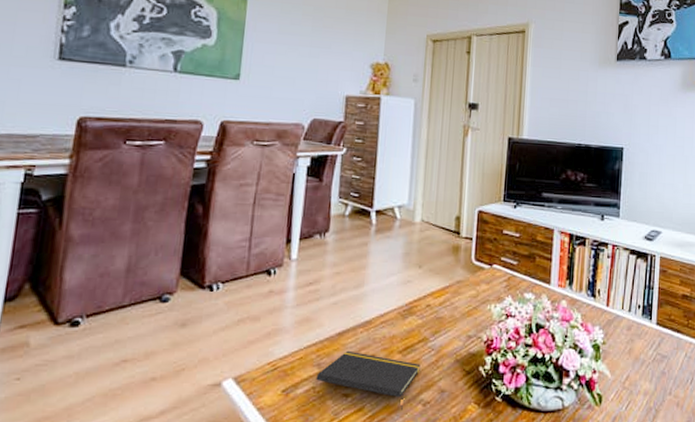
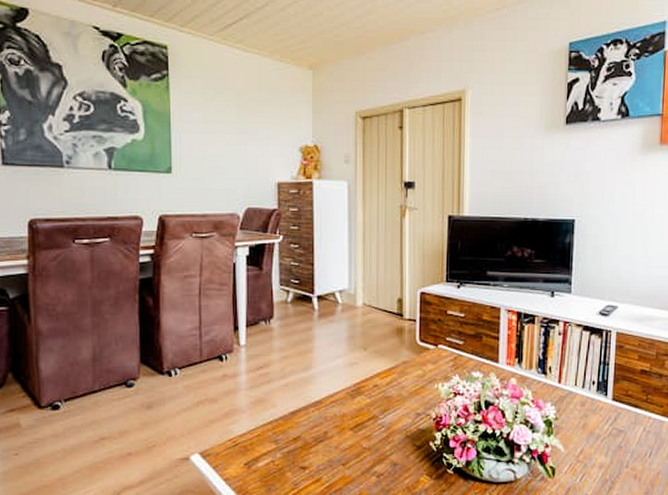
notepad: present [316,350,421,411] -> none [274,428,372,482]

